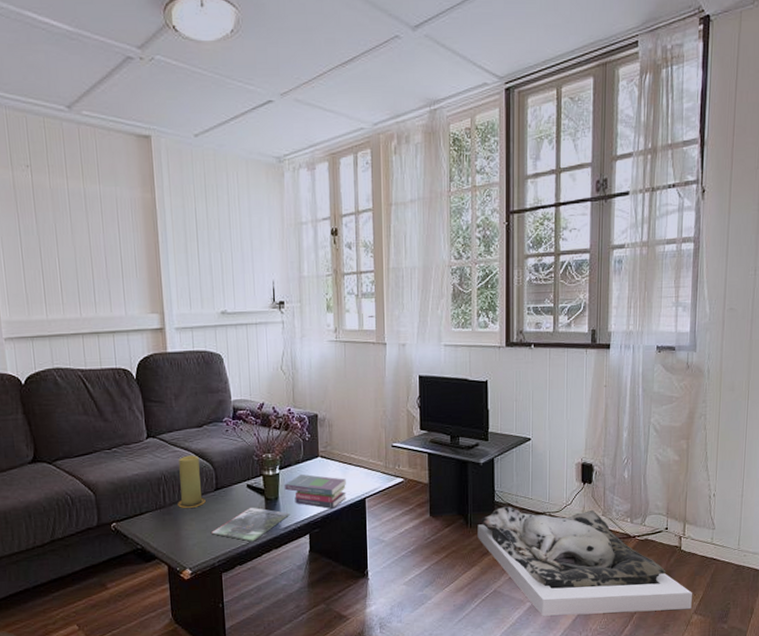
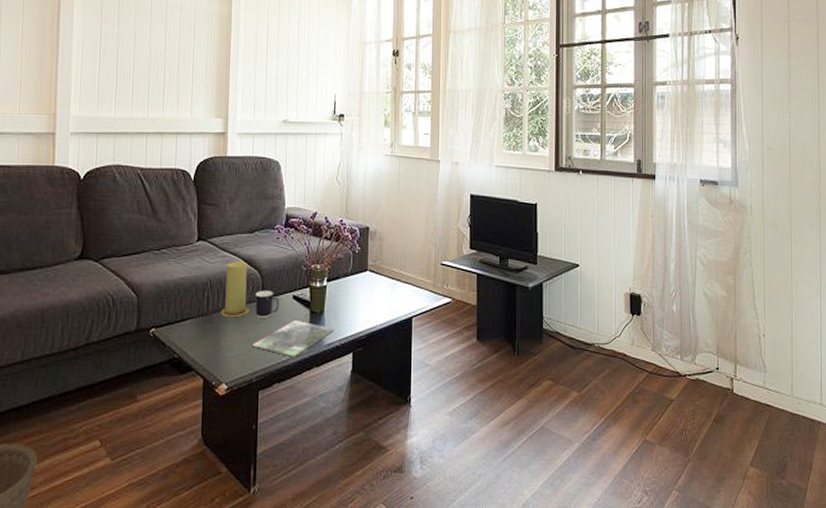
mug: none [208,481,234,508] -> present [254,290,279,318]
books: present [285,474,347,509] -> none [331,287,393,326]
dog bed: present [477,507,692,616] -> none [525,335,747,461]

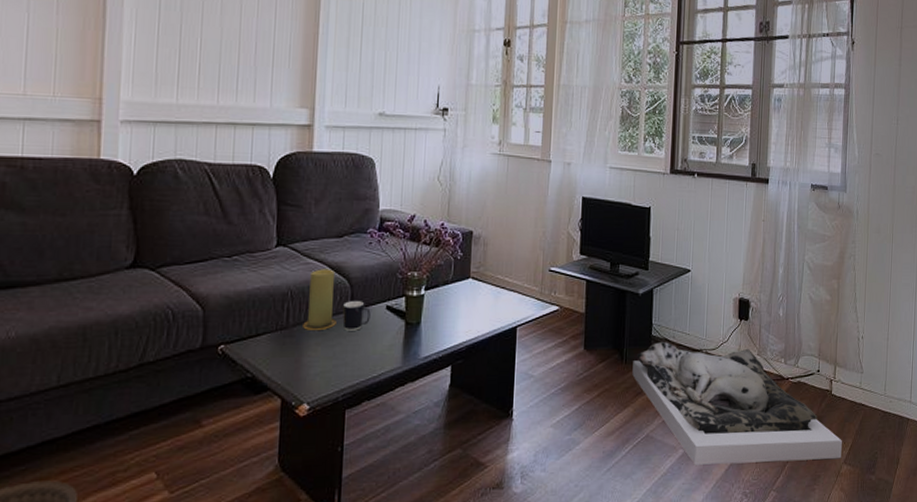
magazine: present [252,319,335,357] -> none [339,331,432,373]
dog bed: none [525,335,747,461] -> present [632,342,842,465]

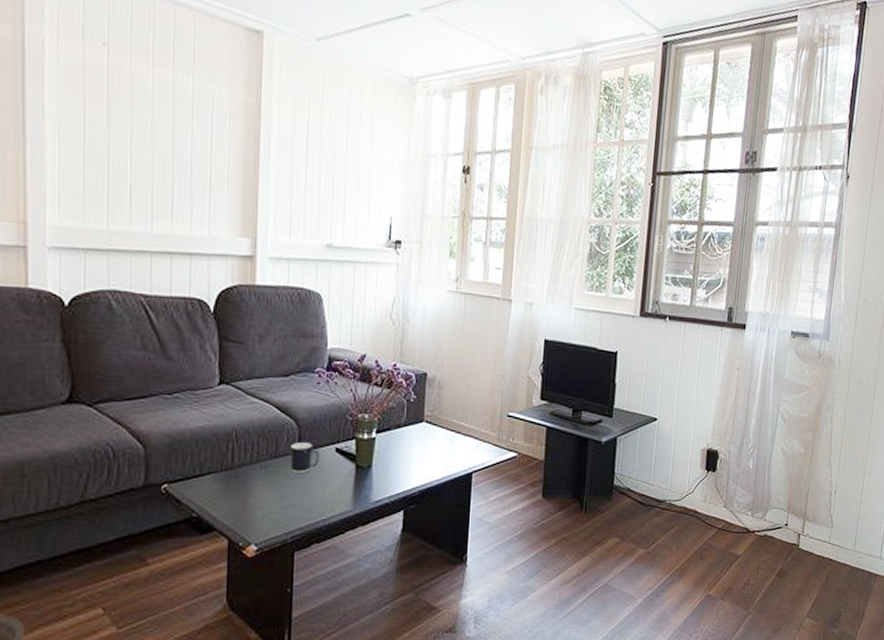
candle: present [303,269,336,331] -> none [249,408,284,473]
dog bed: present [632,342,842,465] -> none [592,492,806,615]

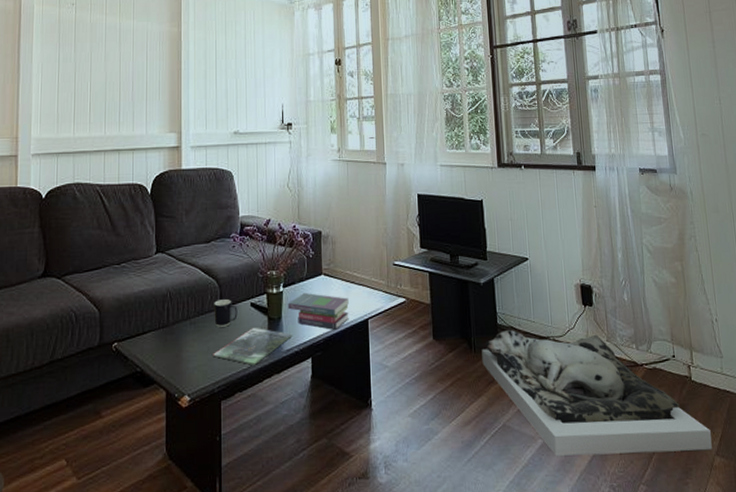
magazine: none [287,474,384,516] -> present [213,327,293,365]
books: none [381,440,452,482] -> present [288,292,349,330]
dog bed: none [592,492,806,615] -> present [482,330,712,456]

